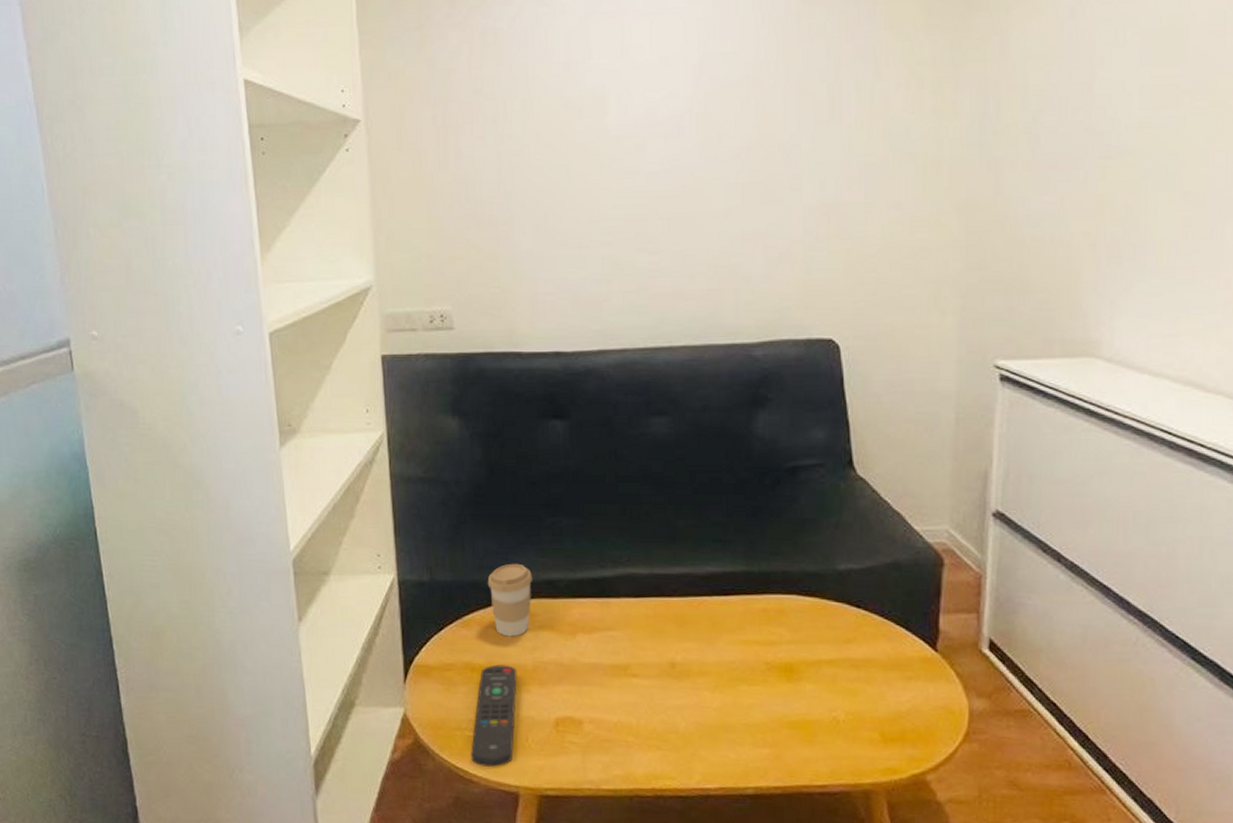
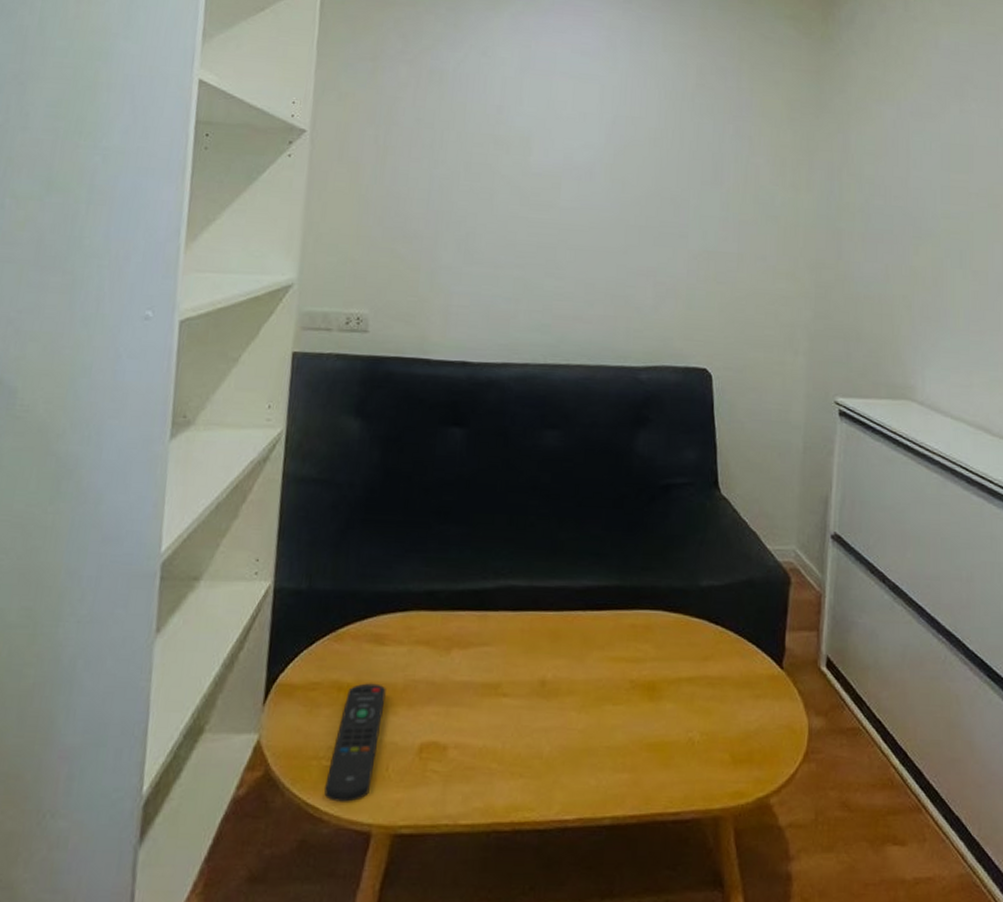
coffee cup: present [487,563,532,637] -> none [367,572,414,652]

